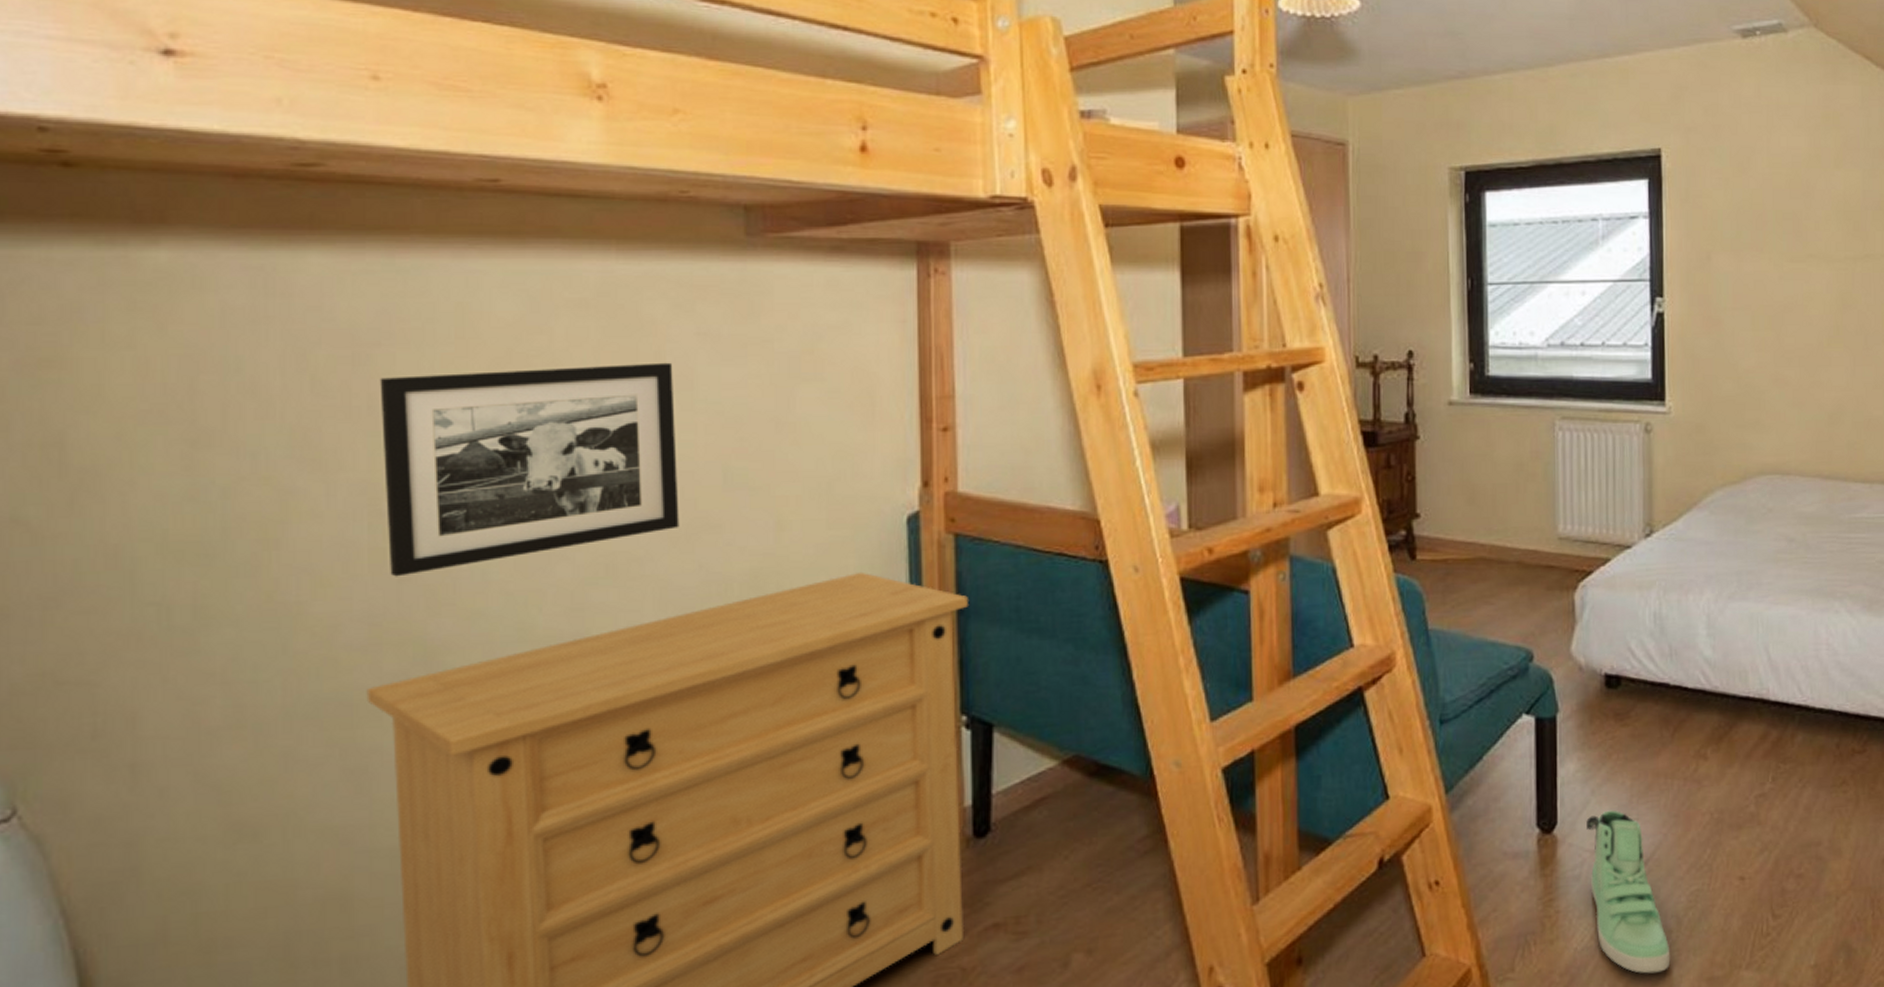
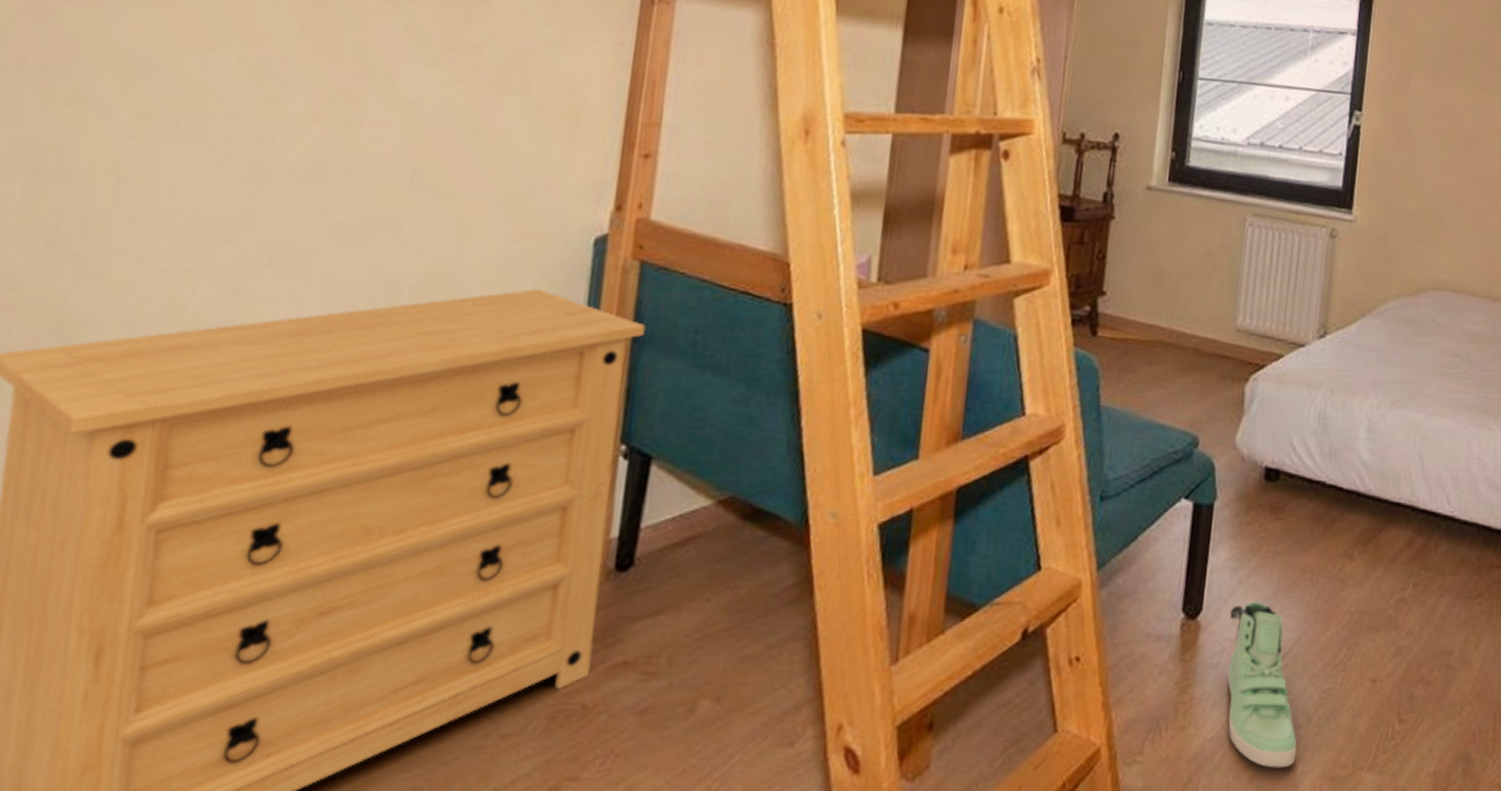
picture frame: present [380,362,679,577] -> none [37,36,376,242]

